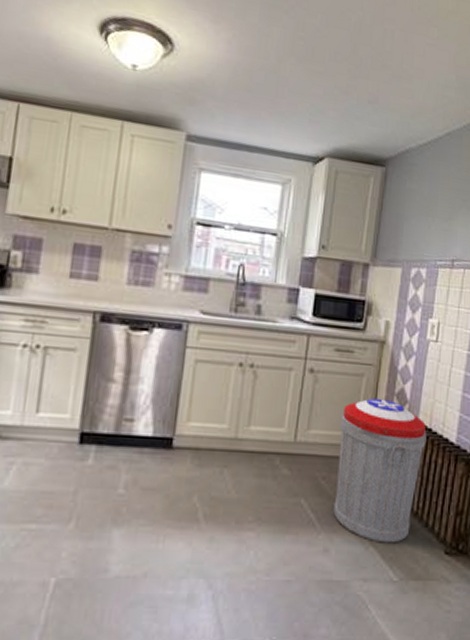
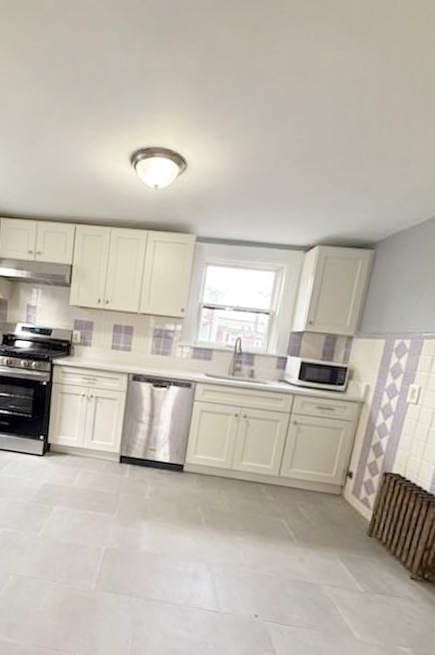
trash can: present [333,398,427,543] -> none [309,448,400,564]

